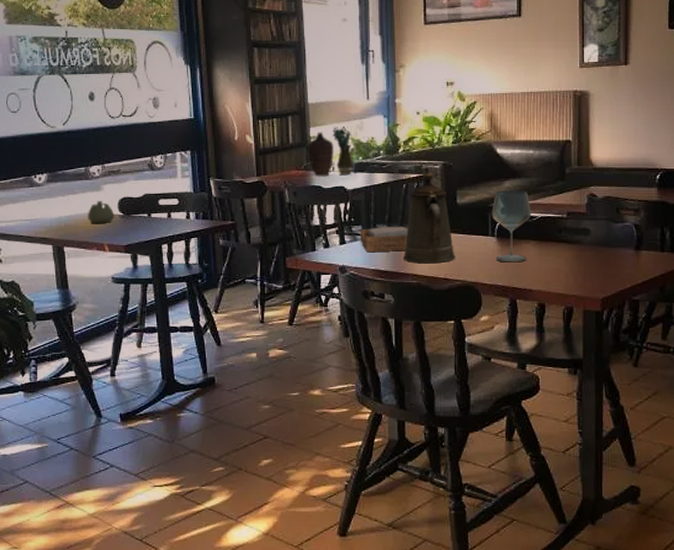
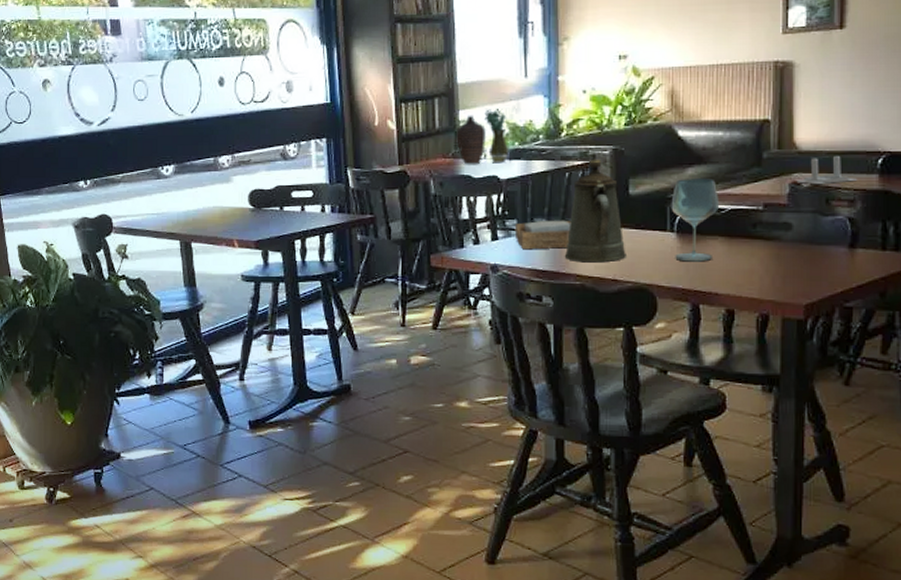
sugar bowl: present [88,201,115,223] -> none [217,193,245,217]
napkin holder: none [593,172,640,197] -> present [796,156,857,185]

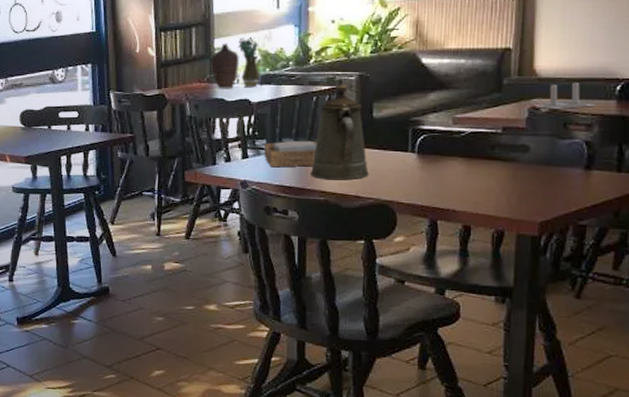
wine glass: present [671,179,720,262] -> none [412,103,460,181]

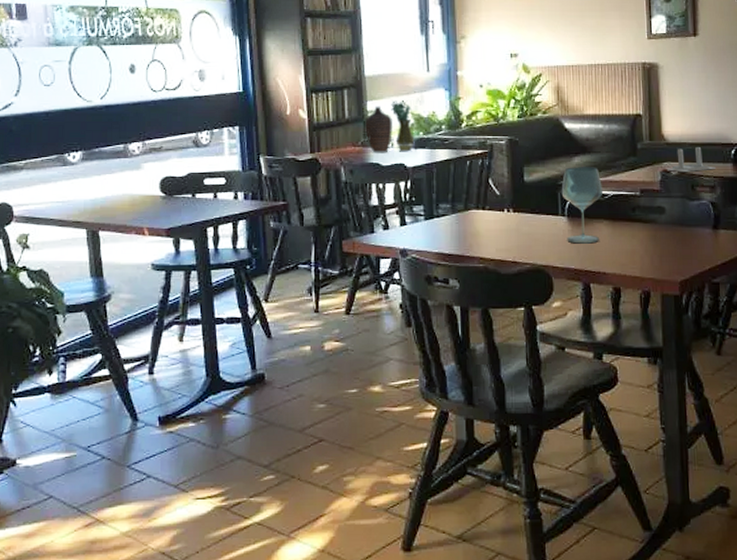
napkin holder: present [263,140,317,168] -> none [421,205,474,235]
coffee pot: present [310,84,369,180] -> none [468,148,524,246]
wine glass: none [412,103,460,181] -> present [561,167,604,244]

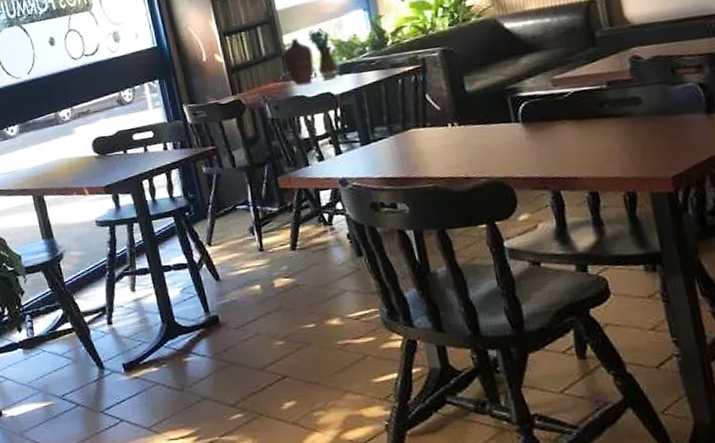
wine glass: present [561,167,604,244] -> none [510,65,564,150]
napkin holder: present [666,147,715,173] -> none [636,24,699,57]

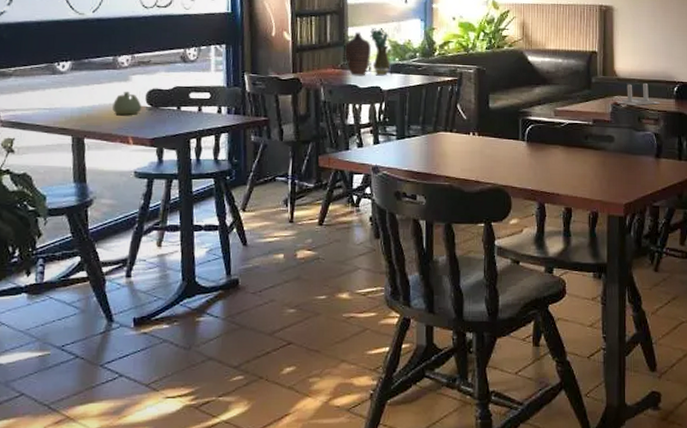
sugar bowl: none [63,144,91,168] -> present [112,92,142,115]
napkin holder: none [636,24,699,57] -> present [617,83,660,106]

